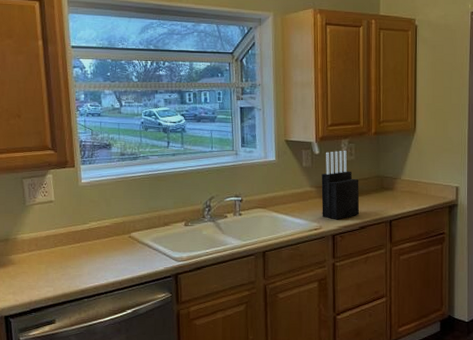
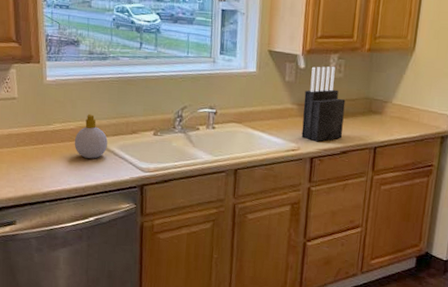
soap bottle: none [110,210,141,253] -> present [74,113,108,159]

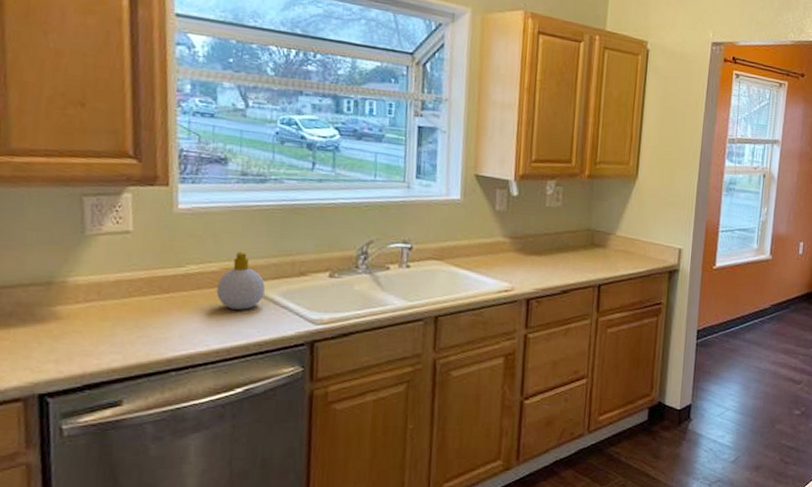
knife block: present [301,66,346,142] -> none [515,193,565,281]

